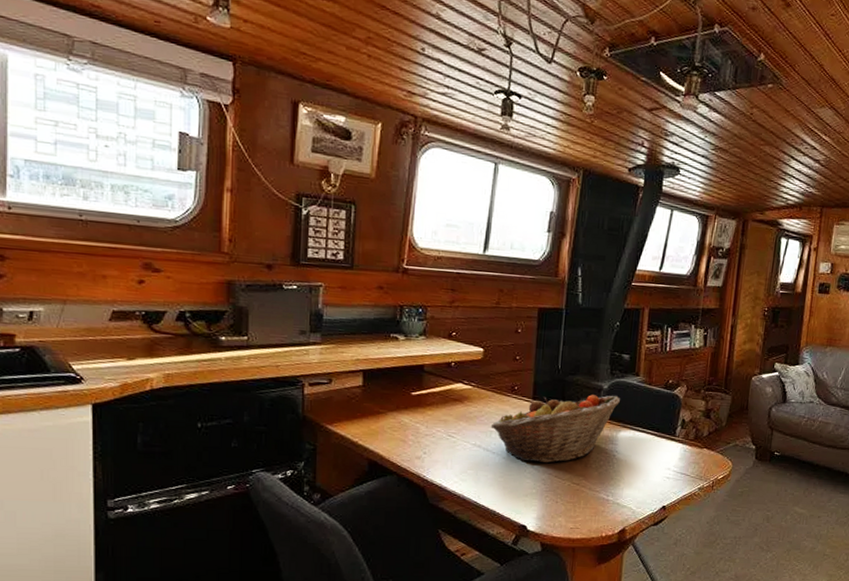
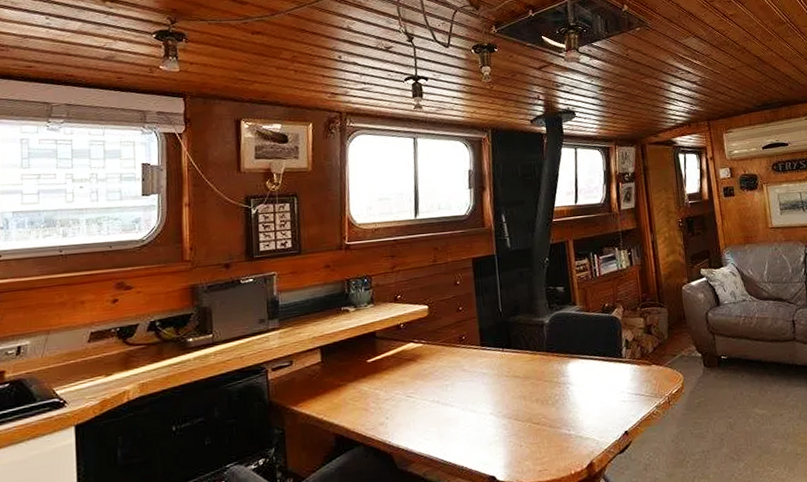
fruit basket: present [490,394,620,464] -> none [445,327,563,410]

